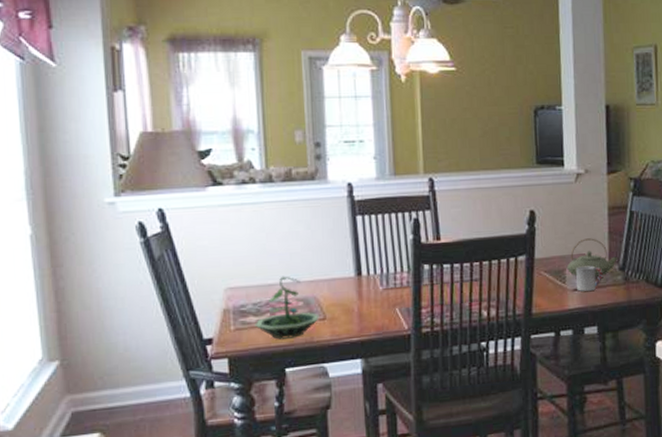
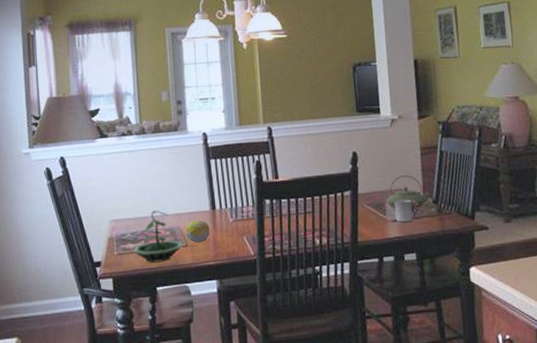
fruit: none [323,288,355,316] -> present [185,219,210,243]

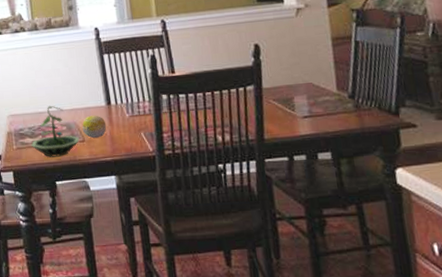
teapot: present [386,175,432,209] -> none [294,68,347,104]
cup: present [395,199,418,222] -> none [304,94,332,119]

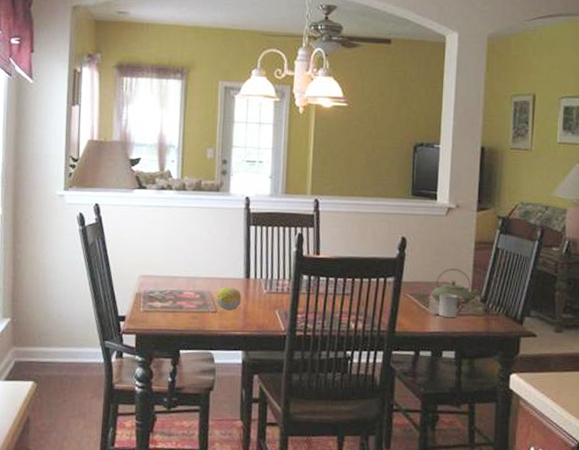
terrarium: present [31,105,80,157] -> none [159,271,212,325]
teapot: none [294,68,347,104] -> present [430,268,481,305]
cup: none [304,94,332,119] -> present [439,293,464,317]

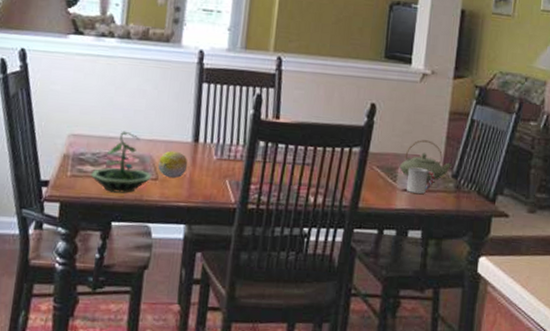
terrarium: none [159,271,212,325] -> present [90,131,152,193]

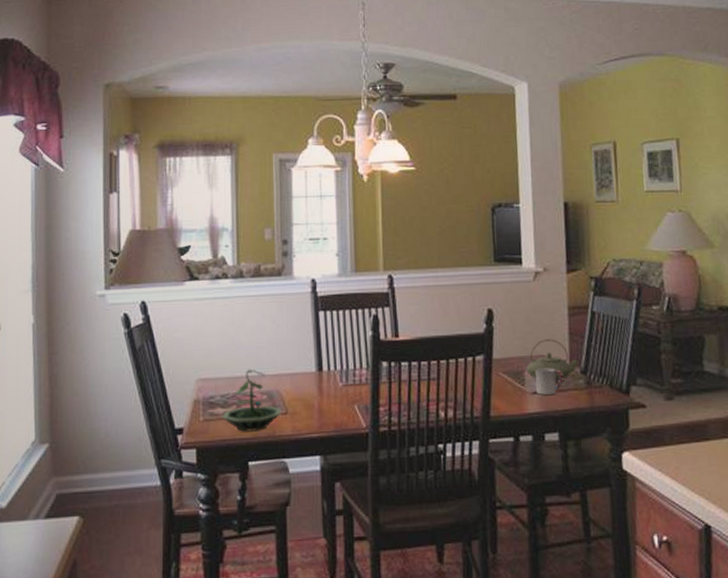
fruit: present [157,150,188,179] -> none [285,382,315,411]

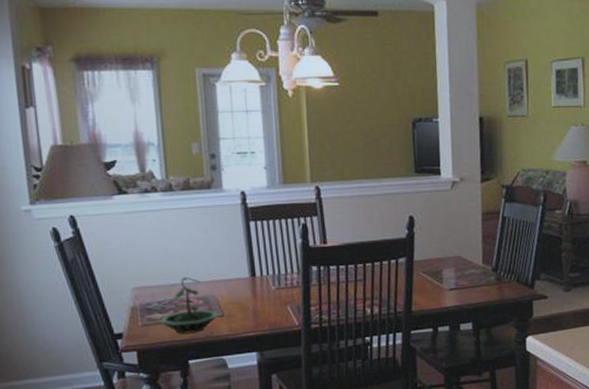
teapot: present [525,339,580,380] -> none [443,241,492,277]
cup: present [535,368,563,395] -> none [452,267,477,291]

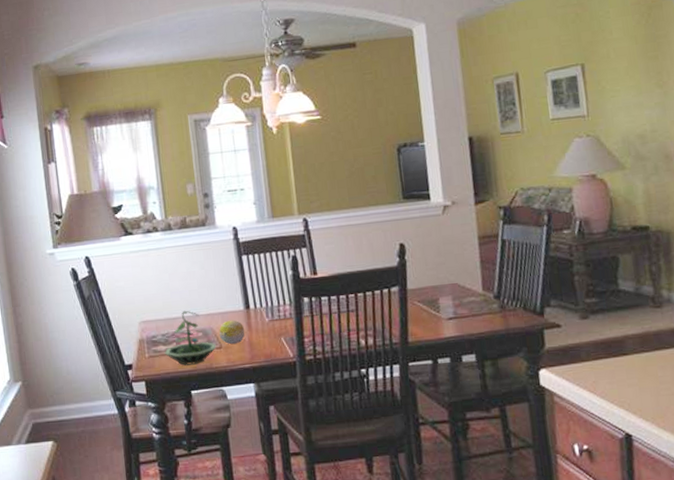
fruit: none [221,287,250,313] -> present [219,320,245,345]

